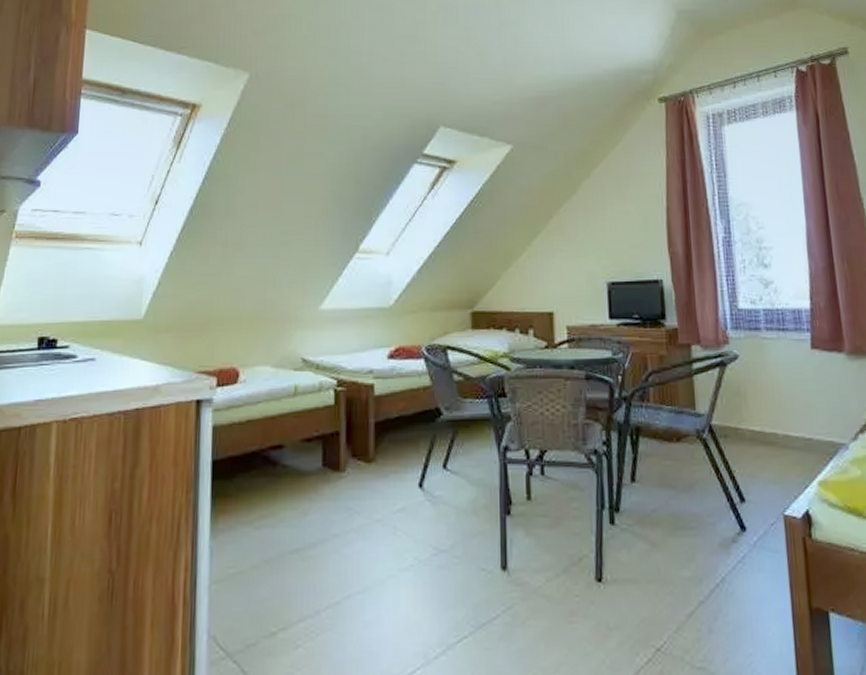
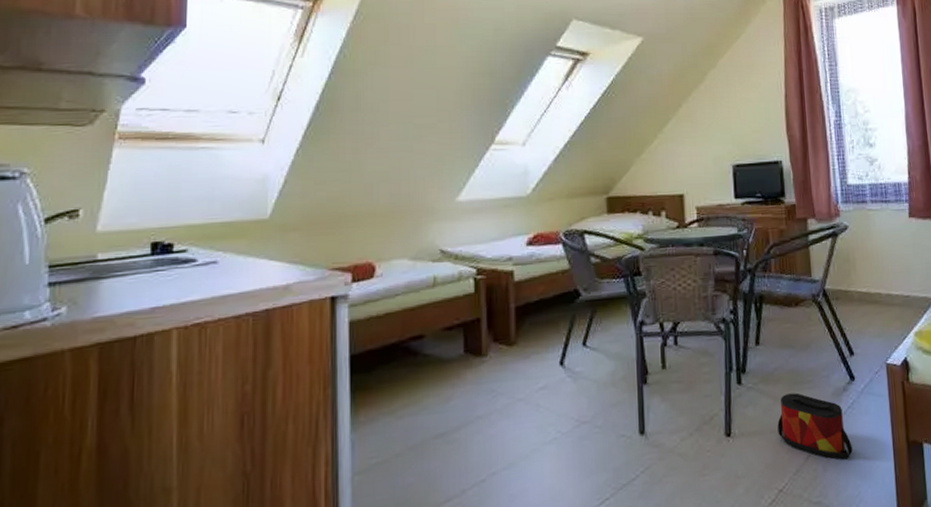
bag: none [655,539,743,622] -> present [777,392,853,460]

